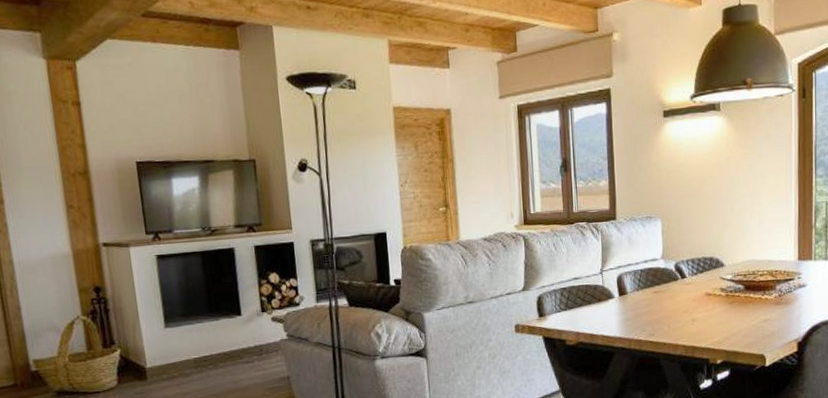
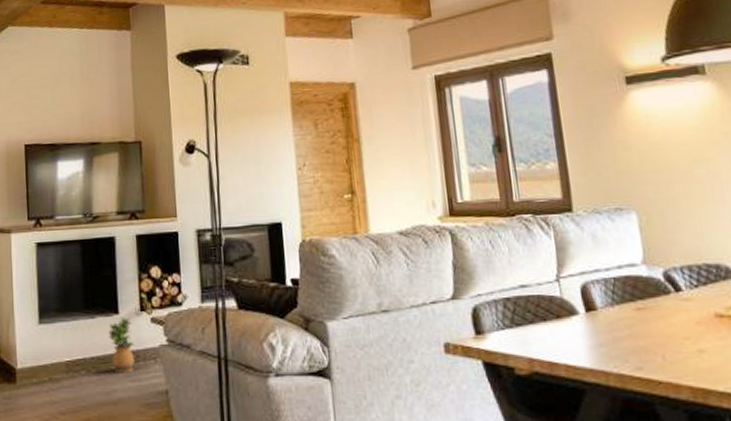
potted plant: none [233,317,258,365] -> present [108,316,135,373]

